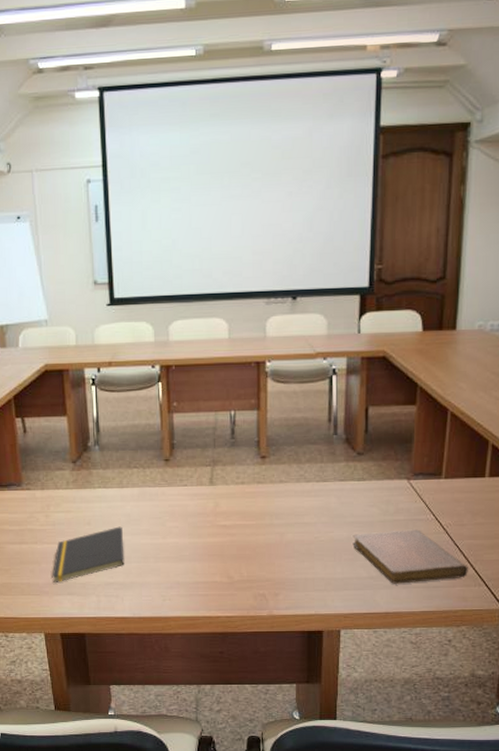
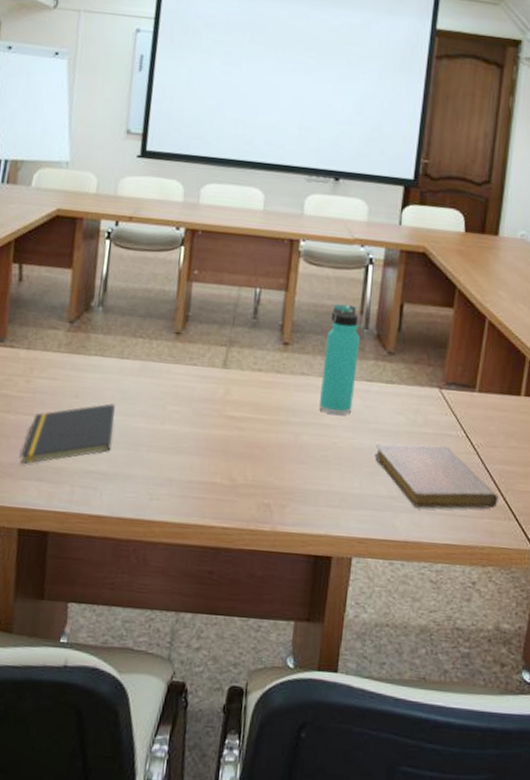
thermos bottle: none [299,414,330,514] -> present [319,303,360,416]

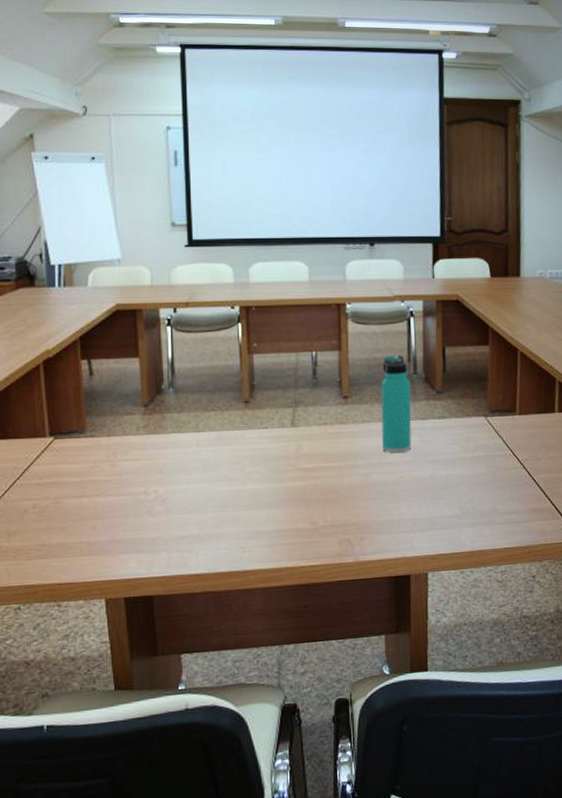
notepad: present [20,403,115,464] -> none [116,473,200,539]
notebook: present [374,444,498,509] -> none [436,465,546,521]

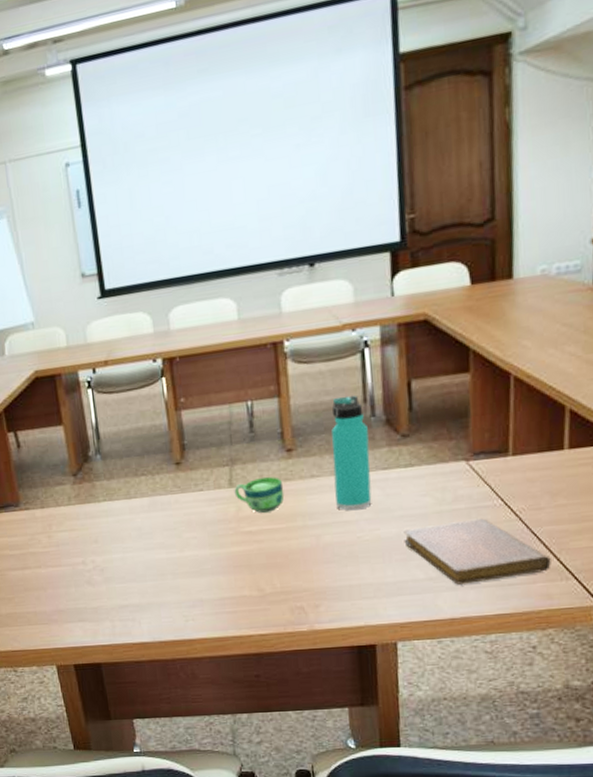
cup: none [296,420,339,452] -> present [234,477,285,513]
notebook: none [436,465,546,521] -> present [403,518,551,585]

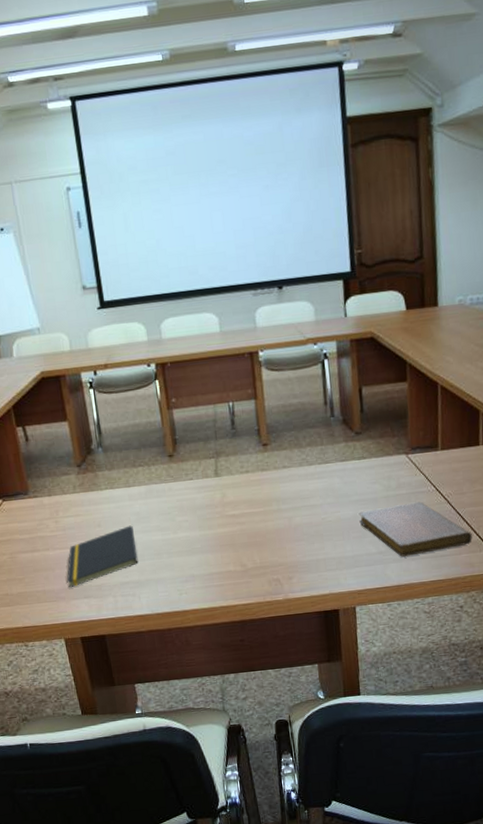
notepad: none [59,542,139,609] -> present [66,525,139,587]
cup: present [234,477,285,513] -> none [219,467,262,499]
thermos bottle: present [332,395,372,511] -> none [299,398,333,496]

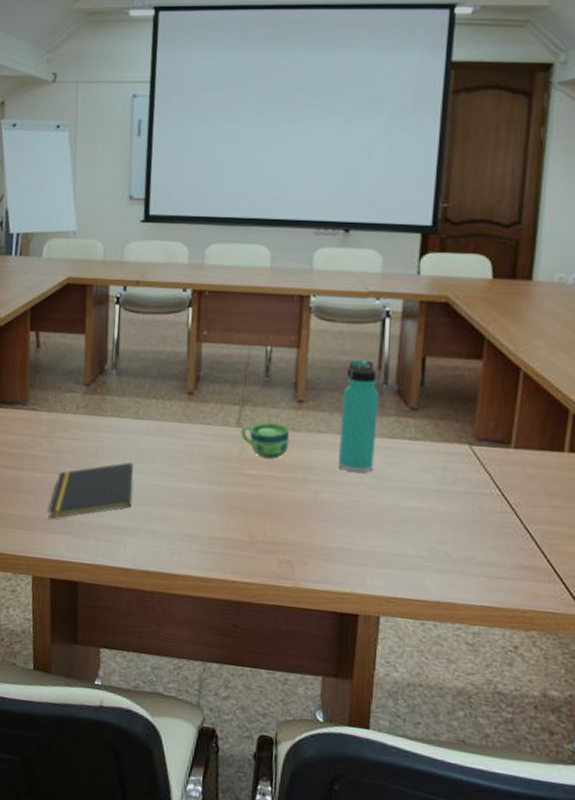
cup: none [219,467,262,499] -> present [240,423,290,459]
thermos bottle: none [299,398,333,496] -> present [338,359,379,474]
notebook: present [358,501,472,557] -> none [400,502,541,571]

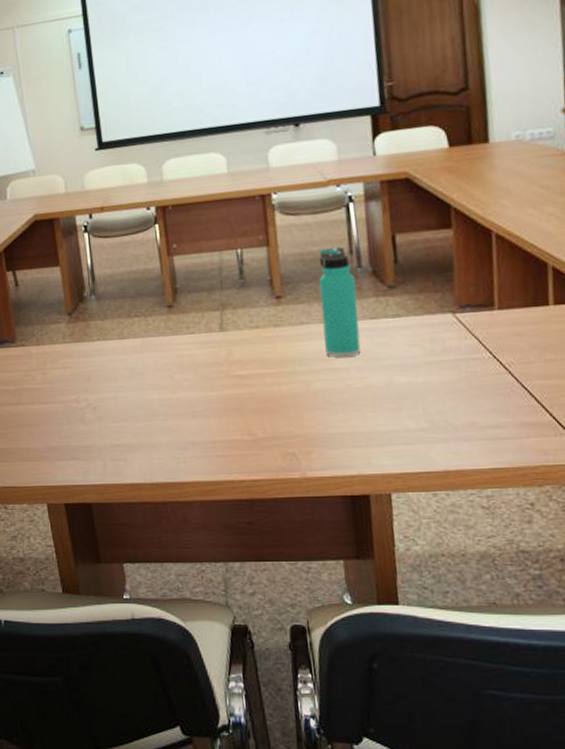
notepad: present [48,462,134,519] -> none [52,381,131,446]
cup: present [240,423,290,459] -> none [225,322,275,357]

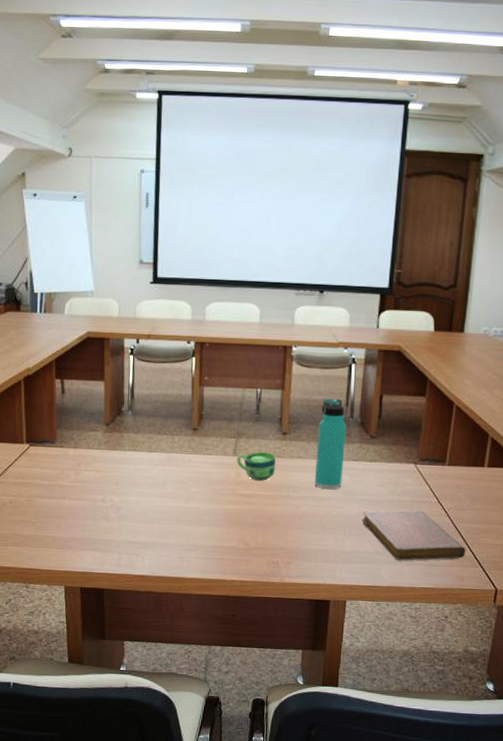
cup: none [225,322,275,357] -> present [236,452,276,481]
notebook: none [393,370,544,436] -> present [362,510,466,561]

